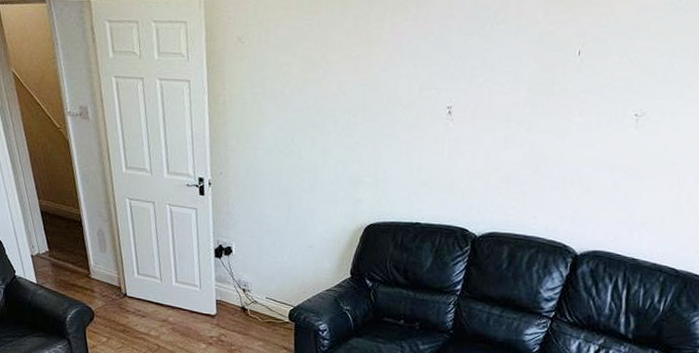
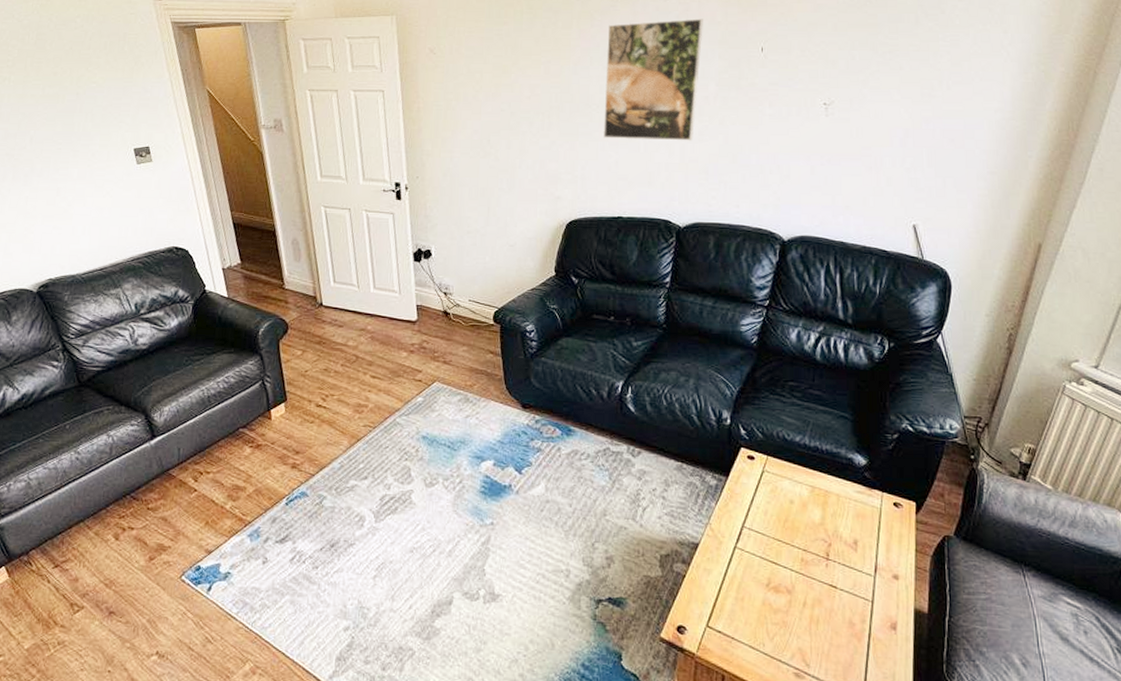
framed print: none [408,15,522,148] -> present [603,18,703,141]

